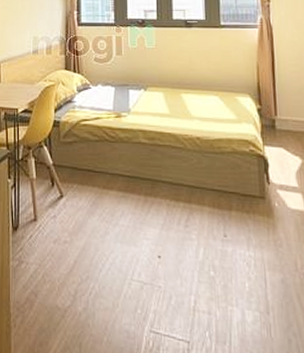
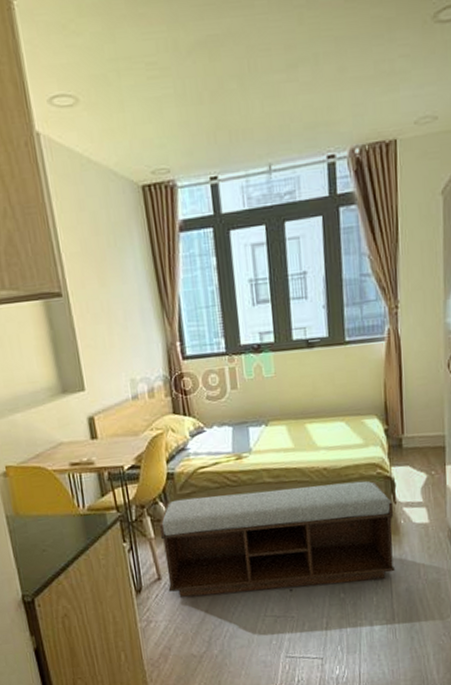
bench: none [41,146,269,263] -> present [159,481,395,597]

